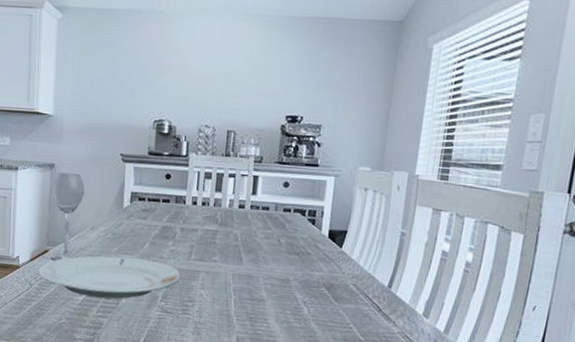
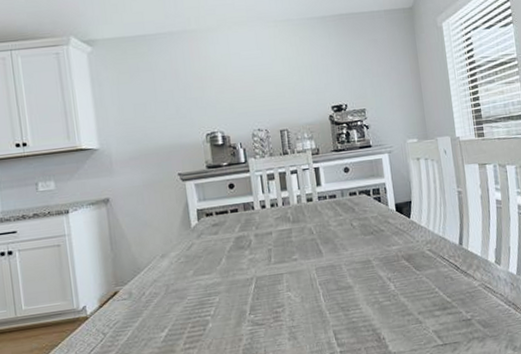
plate: present [37,256,182,299] -> none [109,274,266,331]
wineglass: present [51,172,85,261] -> none [110,203,154,302]

